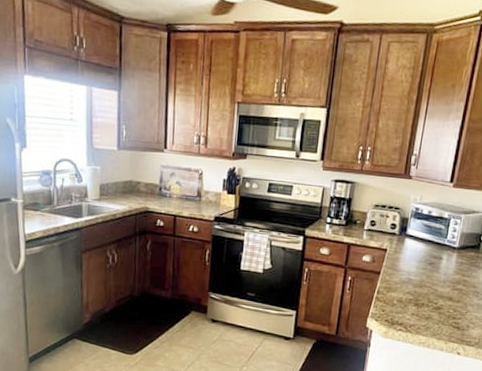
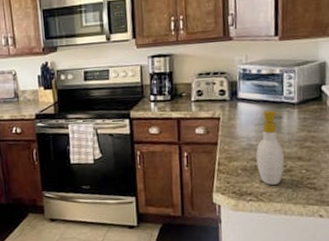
soap bottle: none [411,250,446,319] -> present [256,110,286,185]

